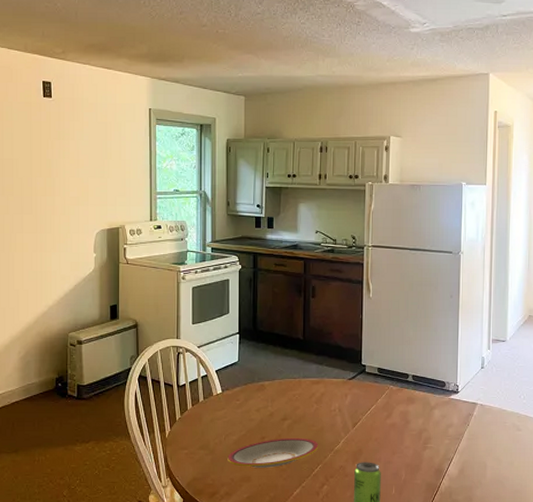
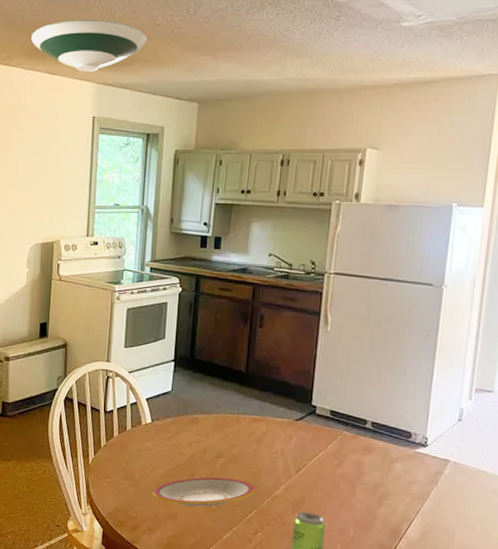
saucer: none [85,18,195,67] -> present [30,19,147,72]

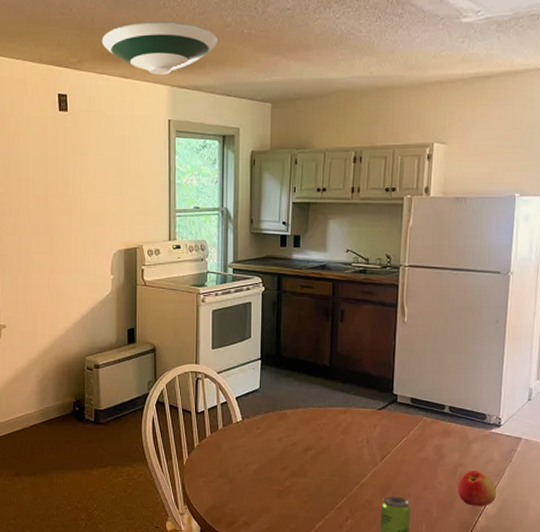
plate: present [153,477,255,507] -> none [247,469,344,499]
apple: none [377,491,420,530] -> present [457,471,497,506]

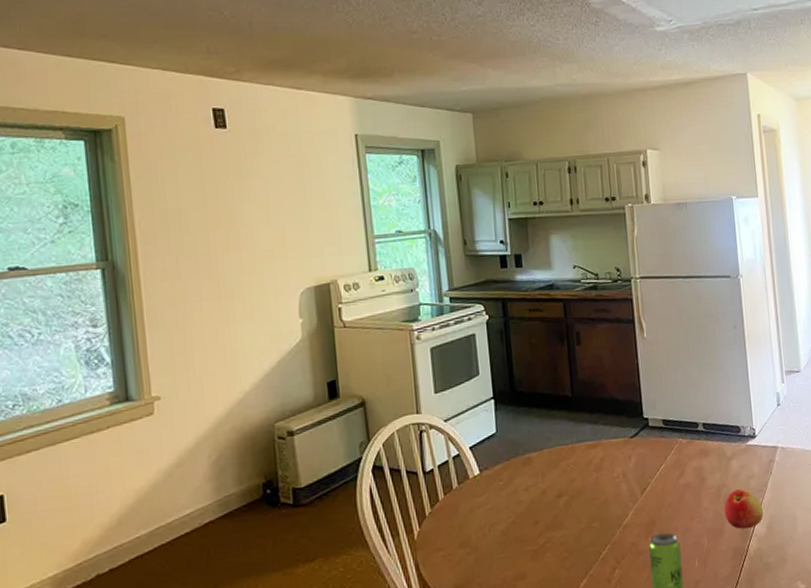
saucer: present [101,21,218,75] -> none [263,26,405,85]

